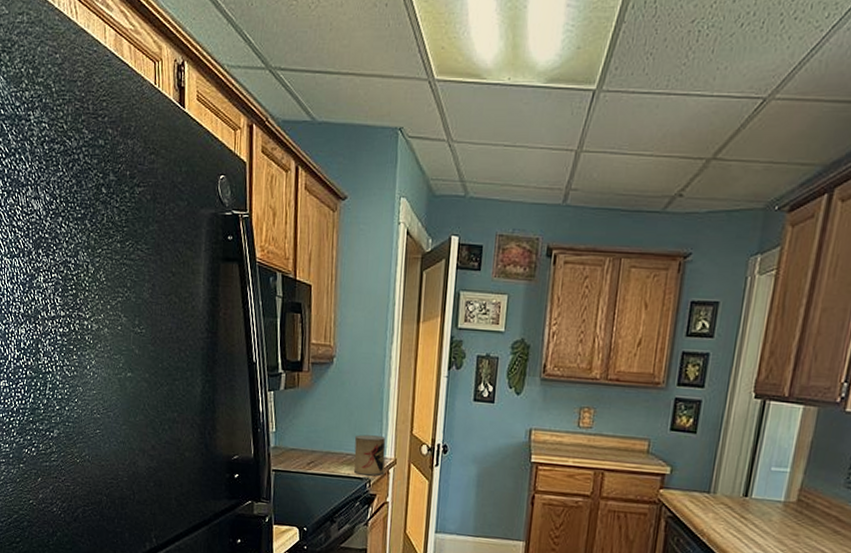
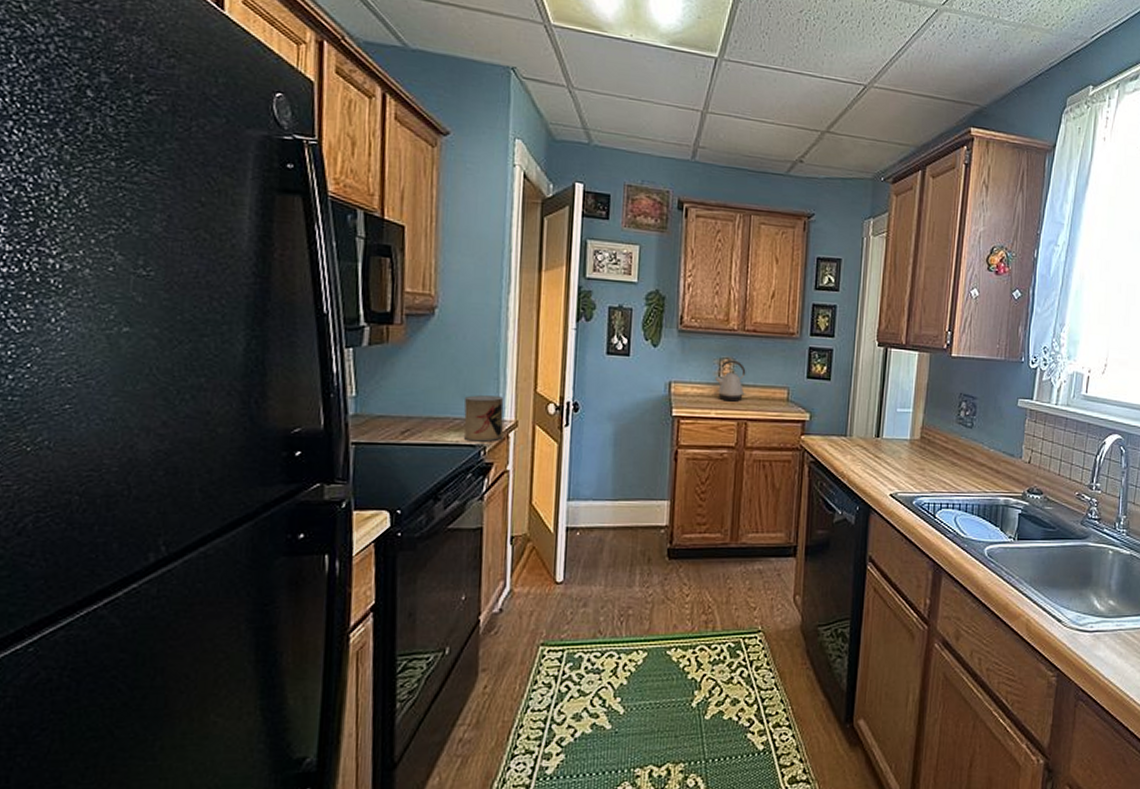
kettle: none [575,409,606,451] -> present [715,359,746,402]

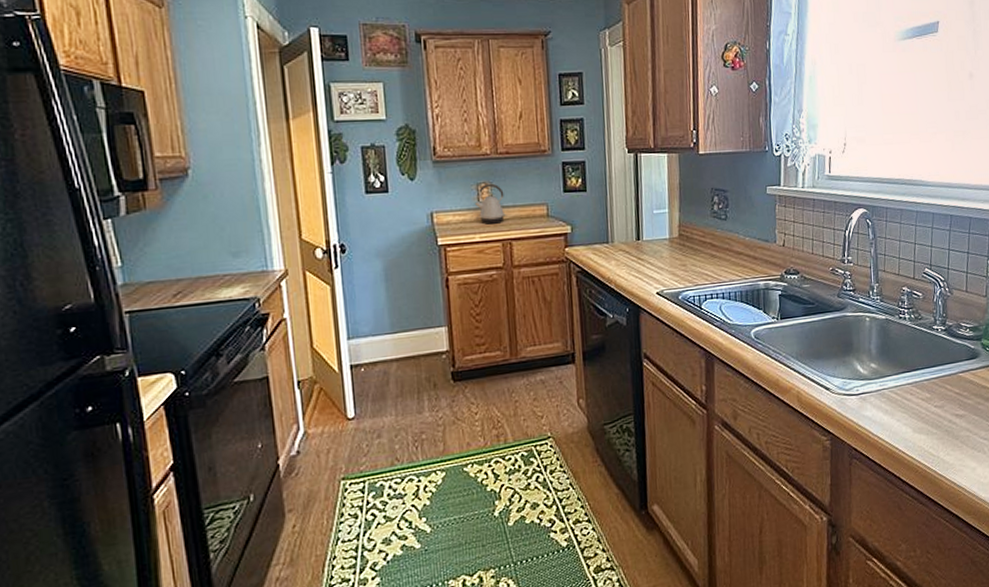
tin can: present [463,395,504,442] -> none [230,248,276,296]

